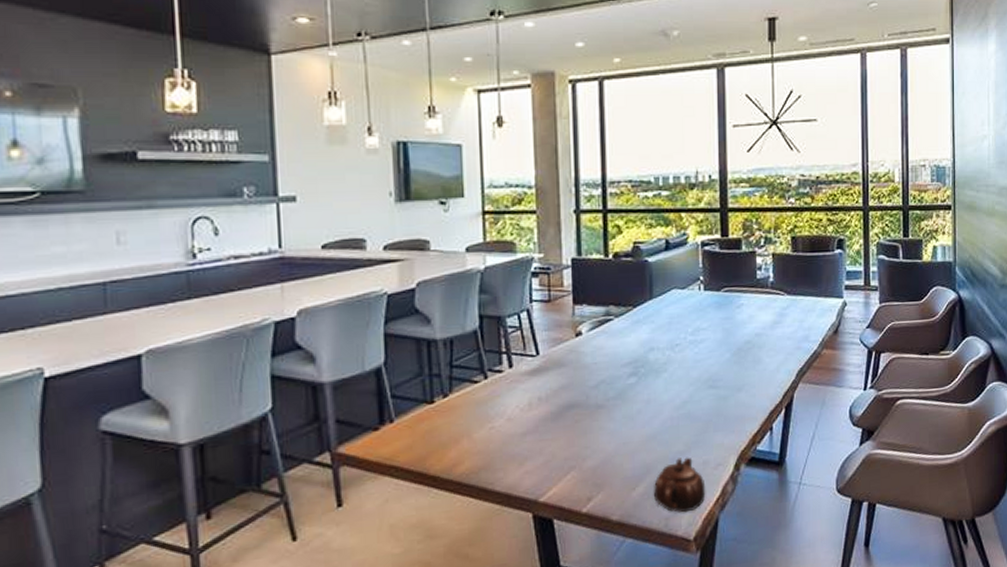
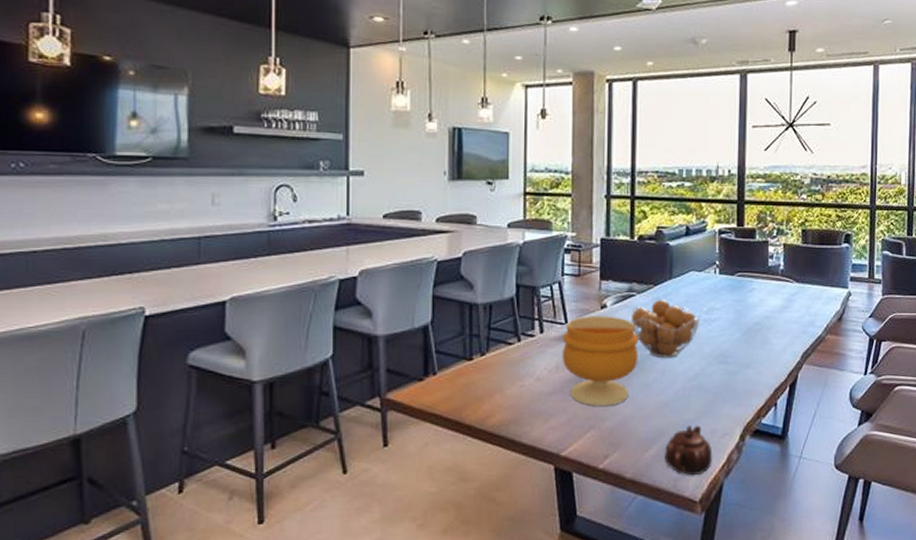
footed bowl: none [534,344,620,445] -> present [561,316,639,406]
fruit basket: none [608,321,685,387] -> present [630,299,699,359]

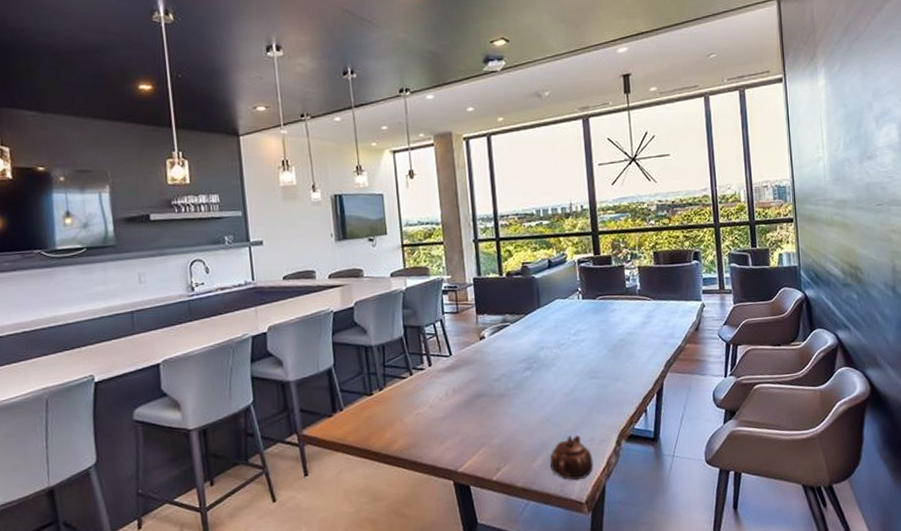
footed bowl: present [561,316,639,406] -> none [448,345,518,426]
fruit basket: present [630,299,699,359] -> none [506,326,569,379]

